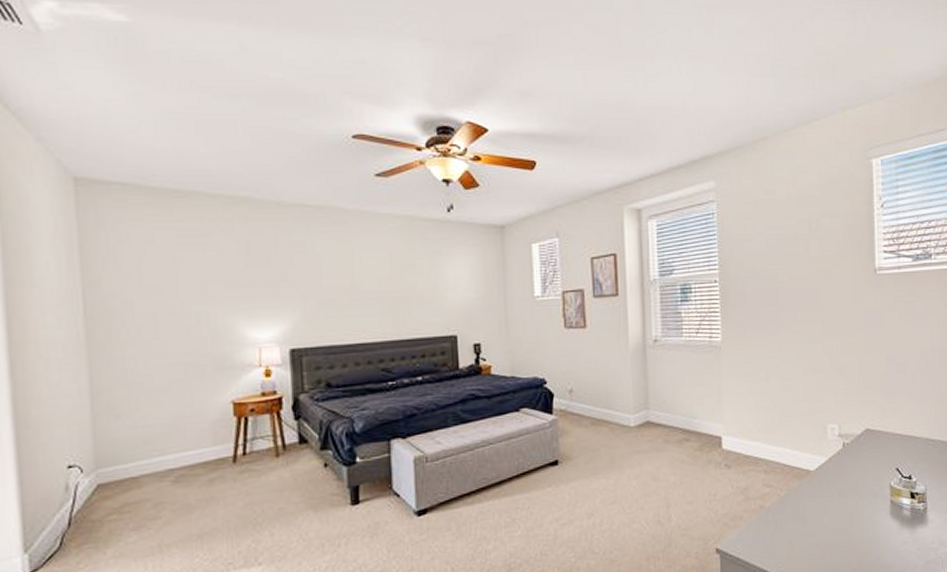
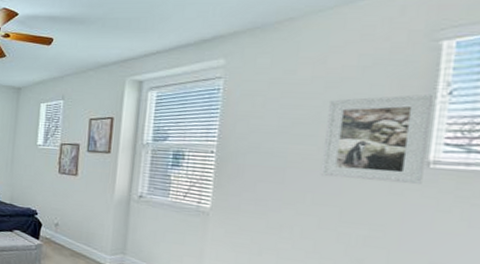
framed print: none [803,207,873,294] -> present [320,94,433,185]

